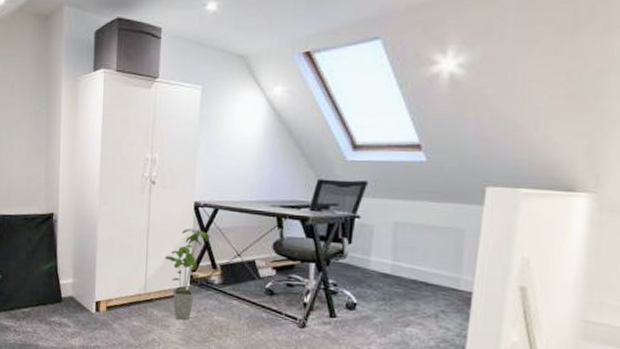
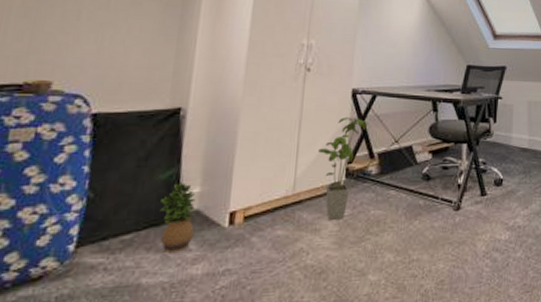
potted plant: none [46,274,71,327] -> present [159,183,196,253]

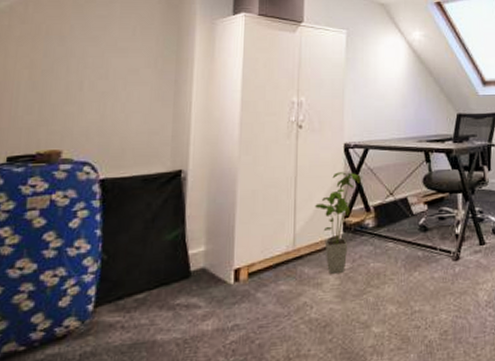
potted plant: present [159,183,196,253] -> none [169,242,203,310]

